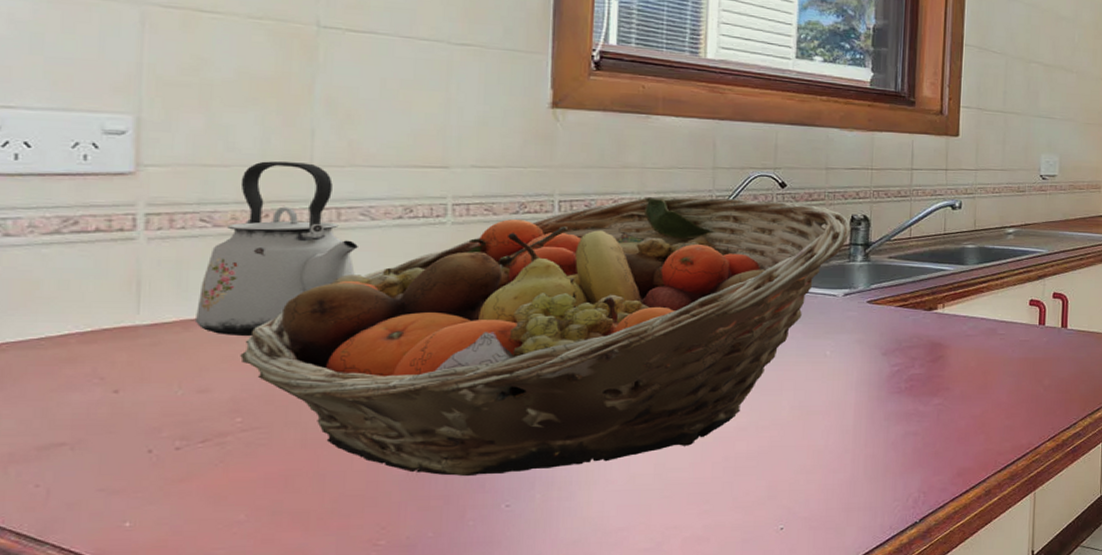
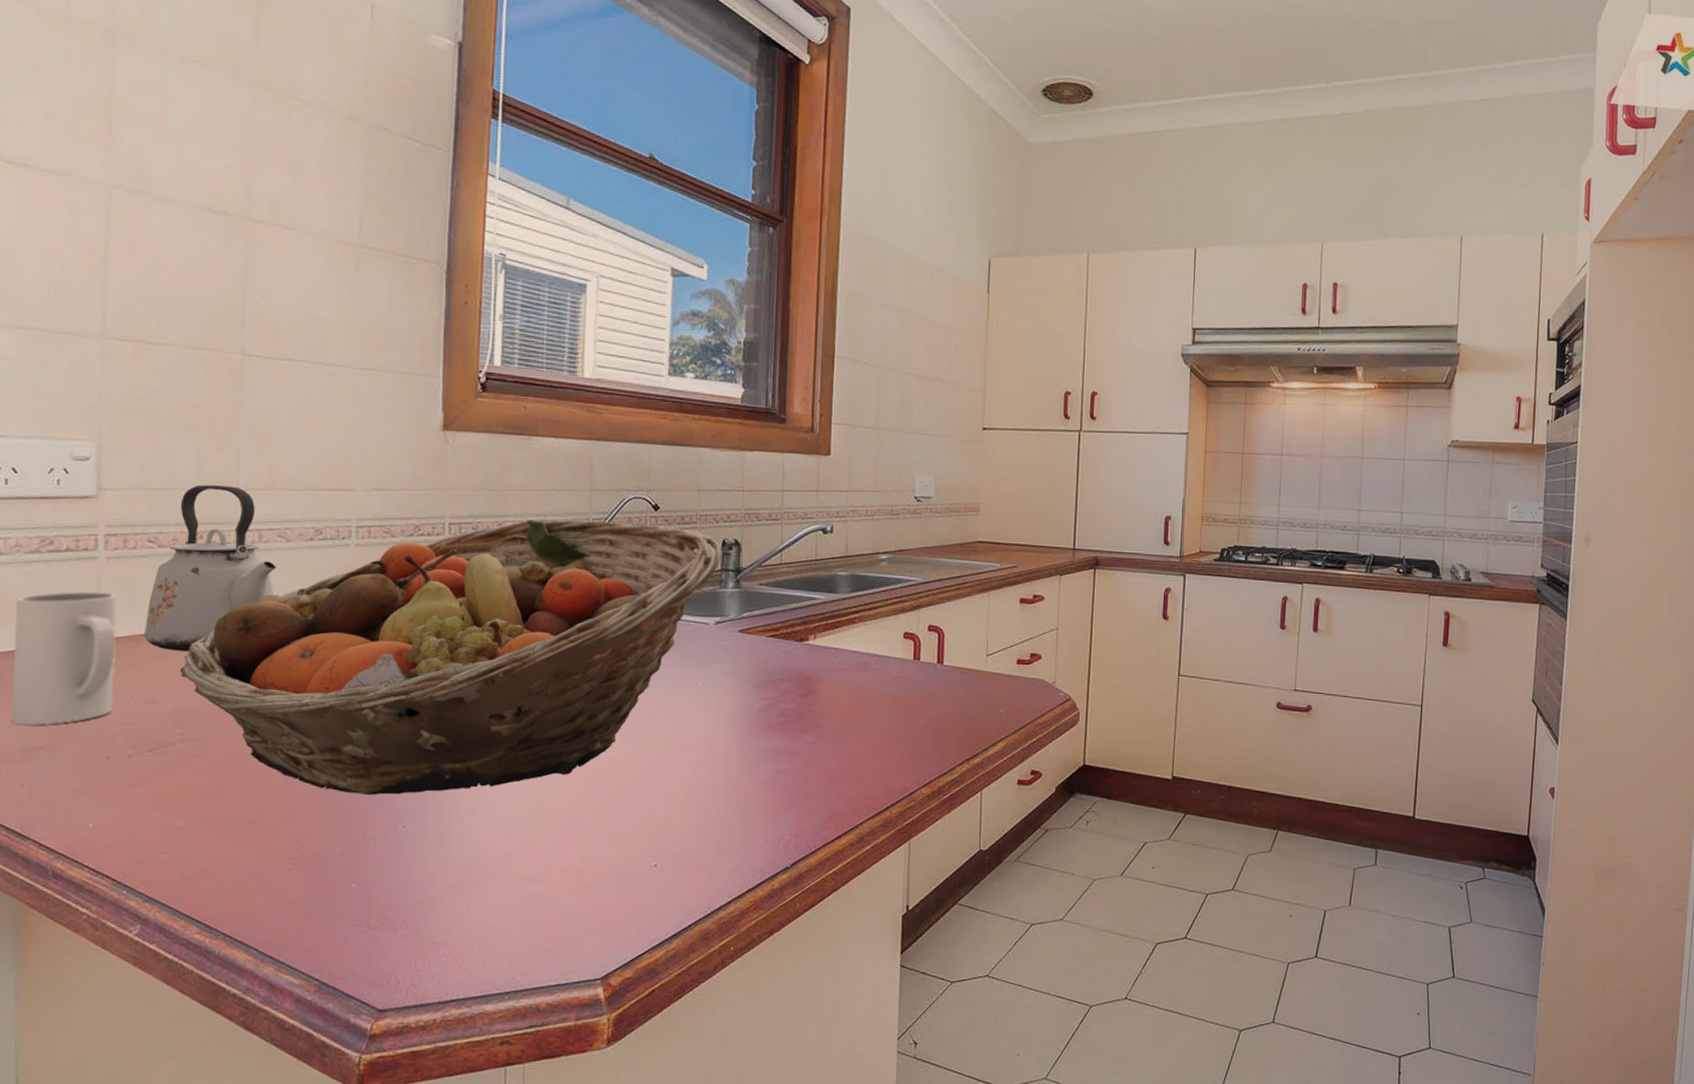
mug: none [21,274,162,420] -> present [10,591,118,725]

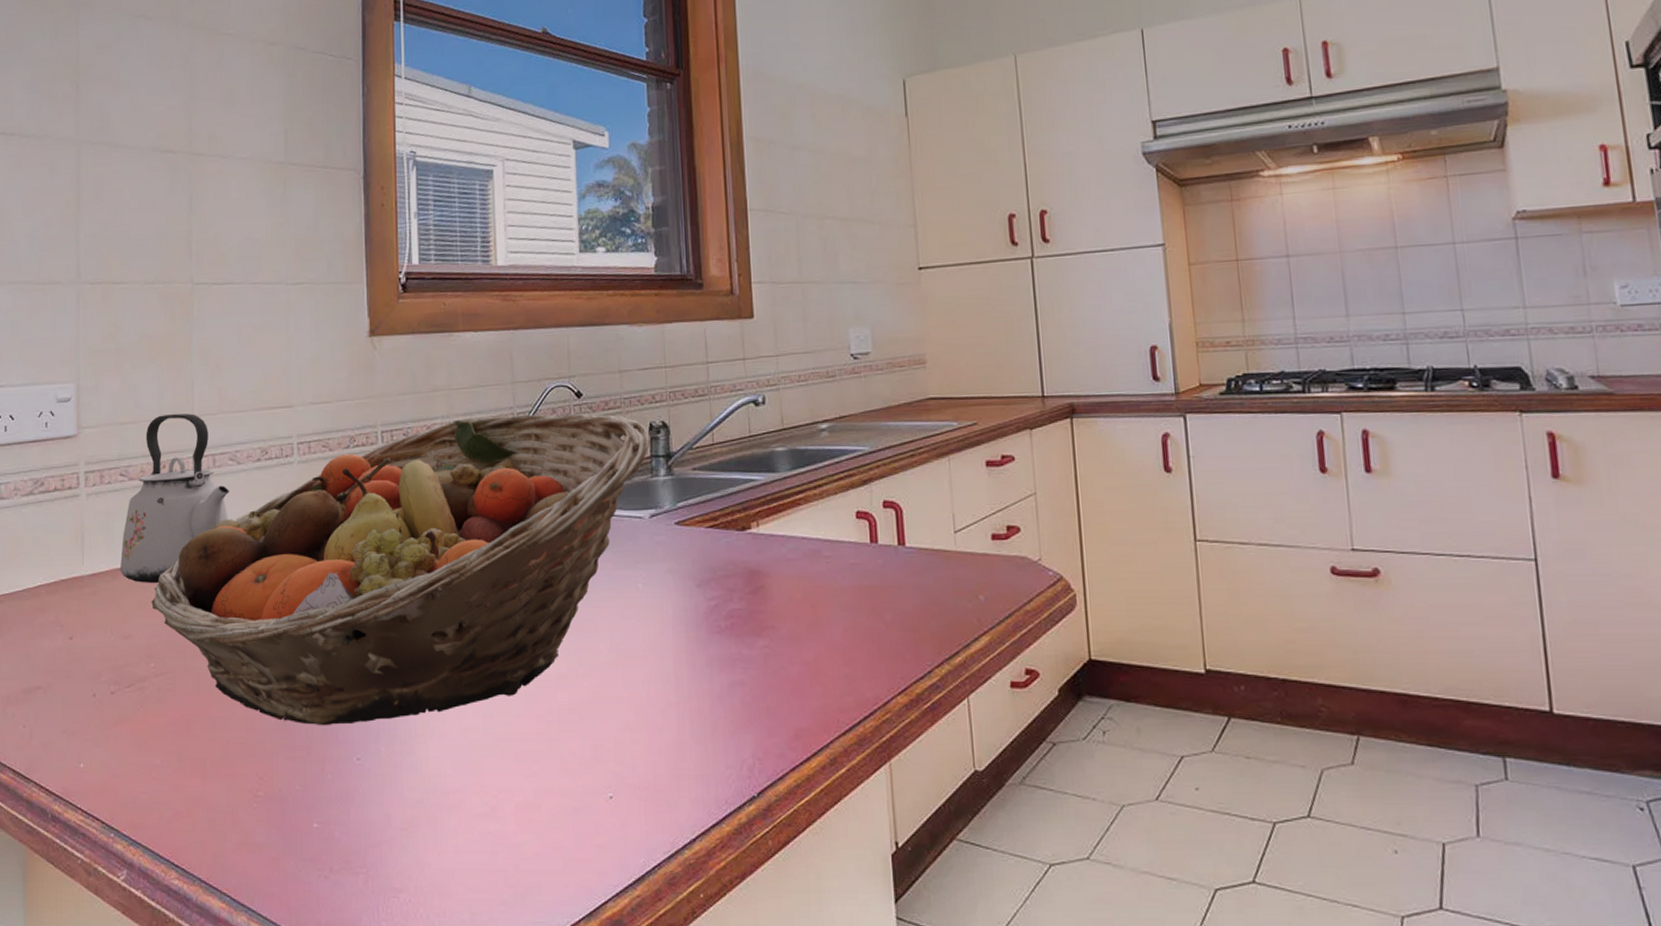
mug: present [10,591,118,725] -> none [14,528,97,665]

